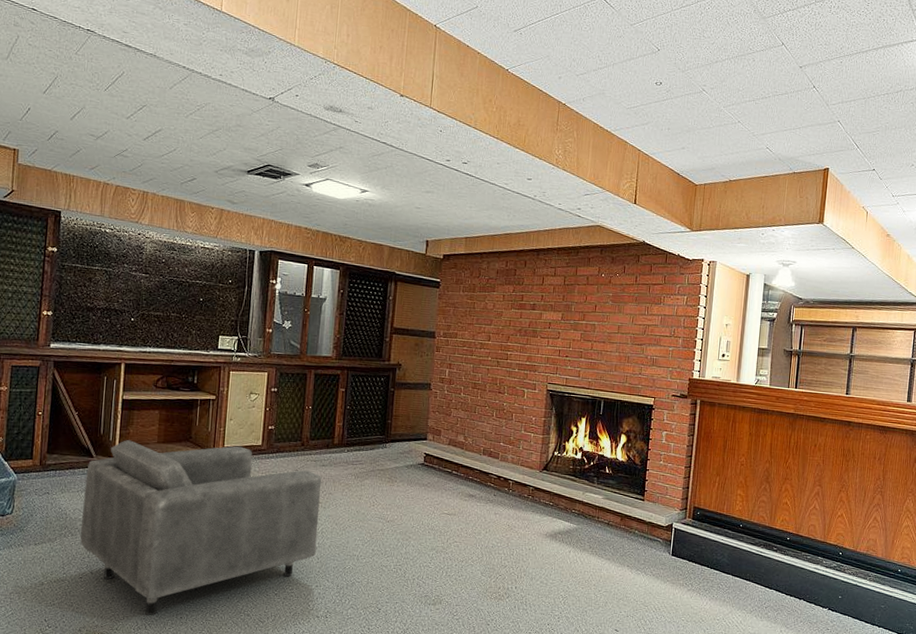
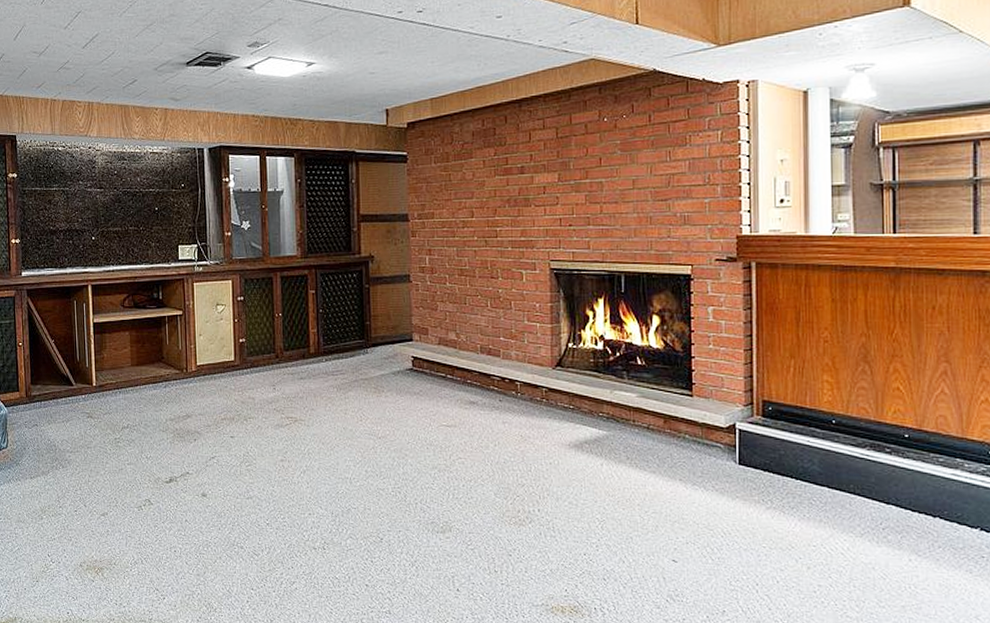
armchair: present [80,440,322,616] -> none [68,363,305,550]

